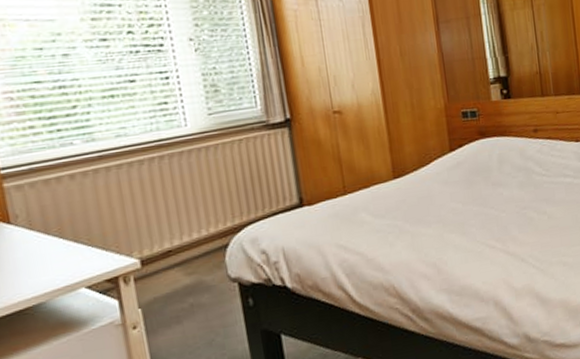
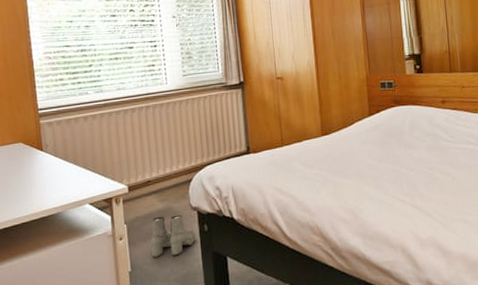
boots: none [176,288,238,346] -> present [150,214,196,257]

